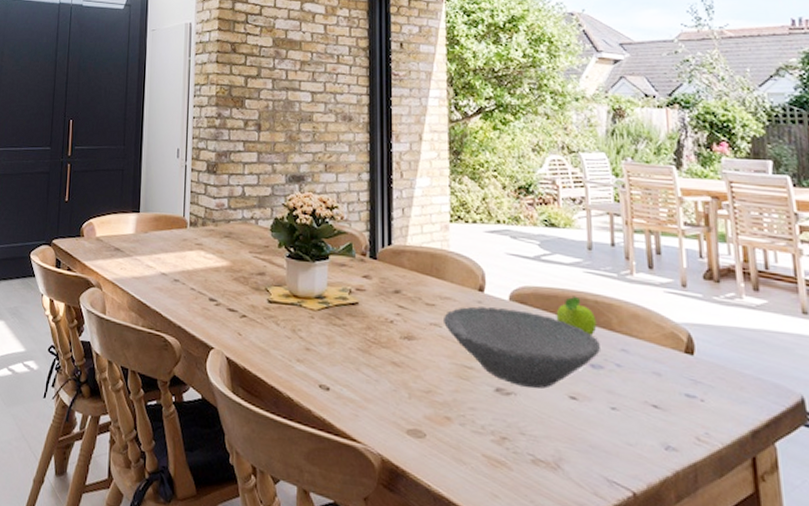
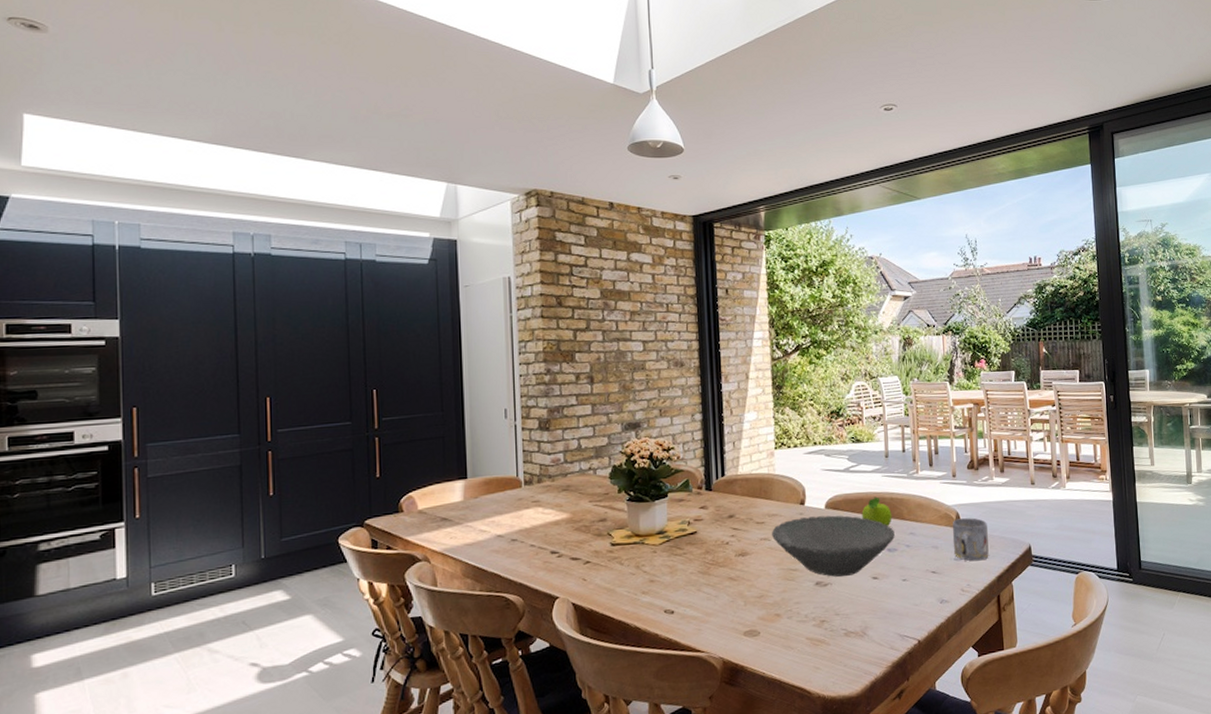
mug: none [681,342,738,405] -> present [952,518,989,561]

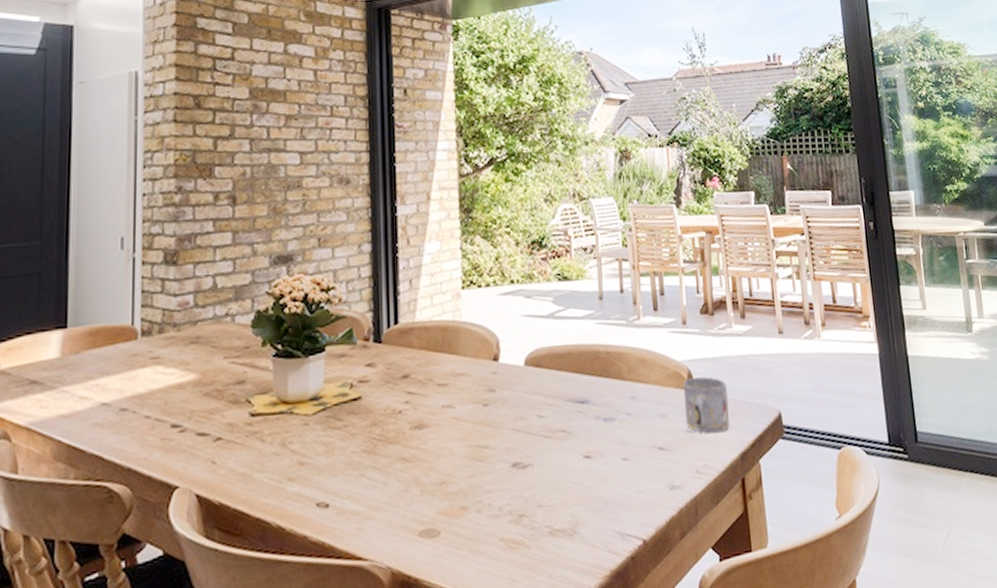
bowl: present [772,515,895,577] -> none [457,374,612,456]
fruit: present [861,496,892,526] -> none [570,350,609,388]

